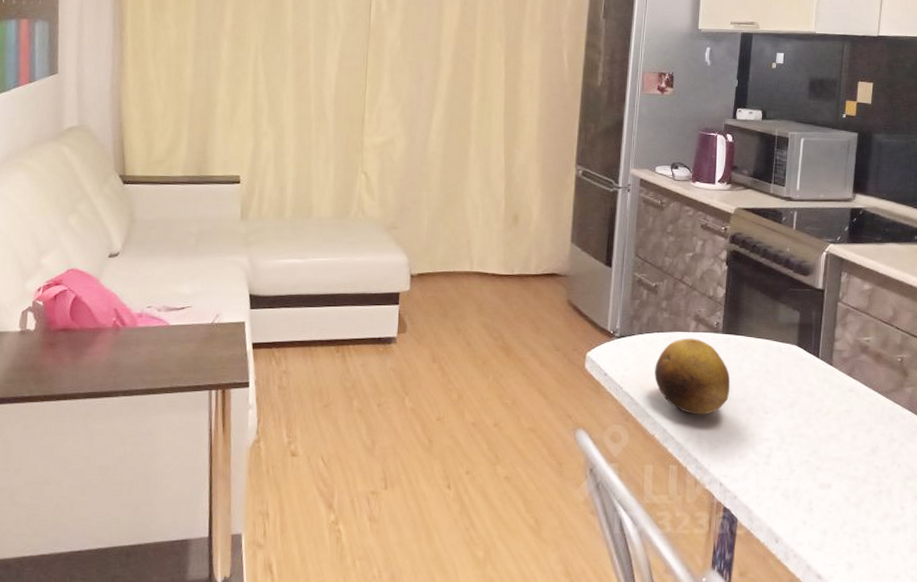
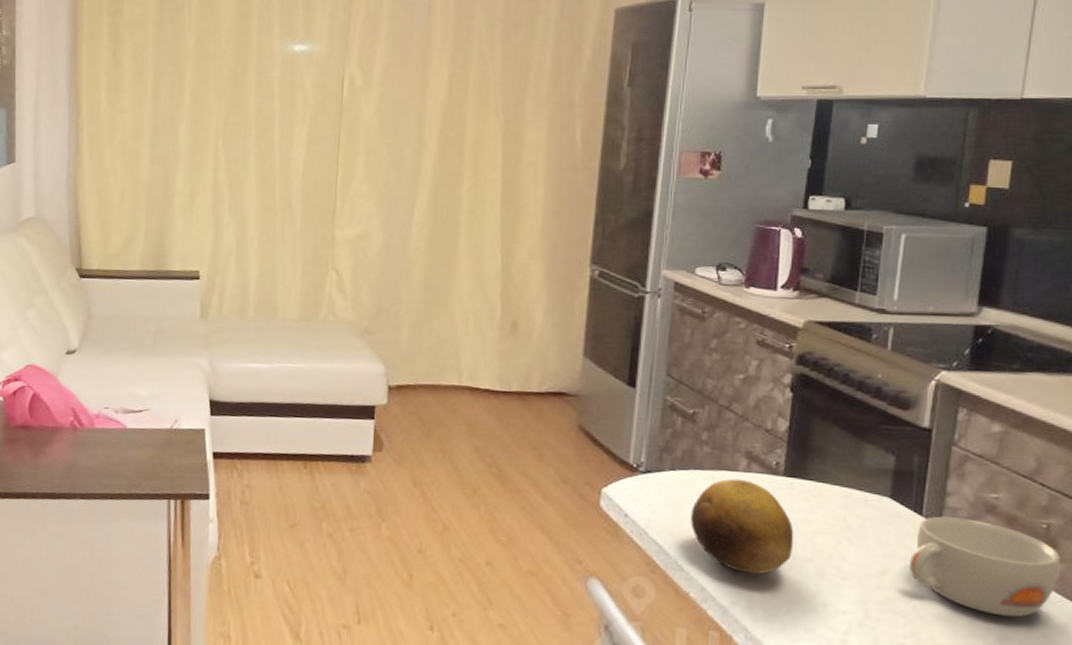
bowl: none [810,357,911,432] -> present [908,516,1061,618]

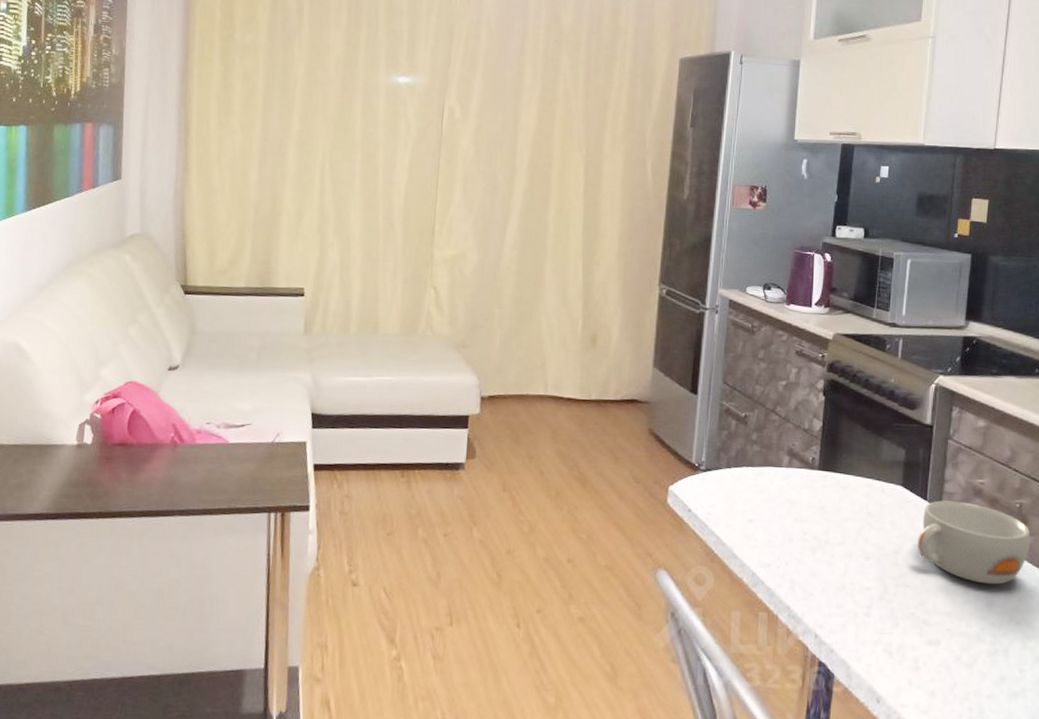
fruit: present [691,478,794,575] -> none [743,474,827,559]

